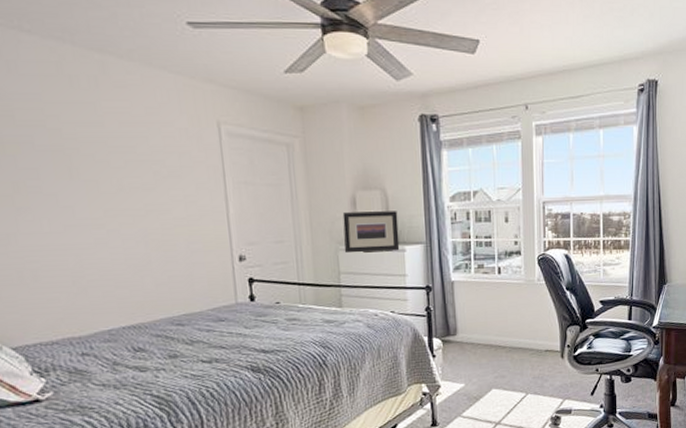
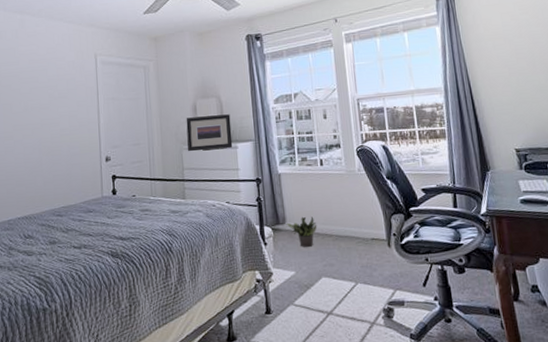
potted plant: none [457,327,491,359] -> present [286,216,317,247]

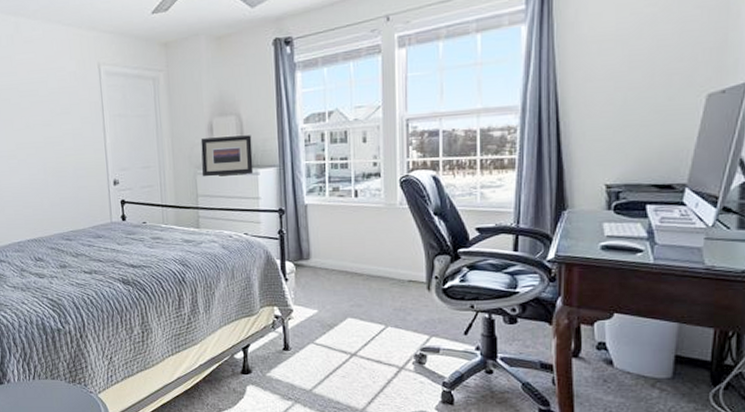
potted plant: present [286,216,317,247] -> none [310,252,346,285]

